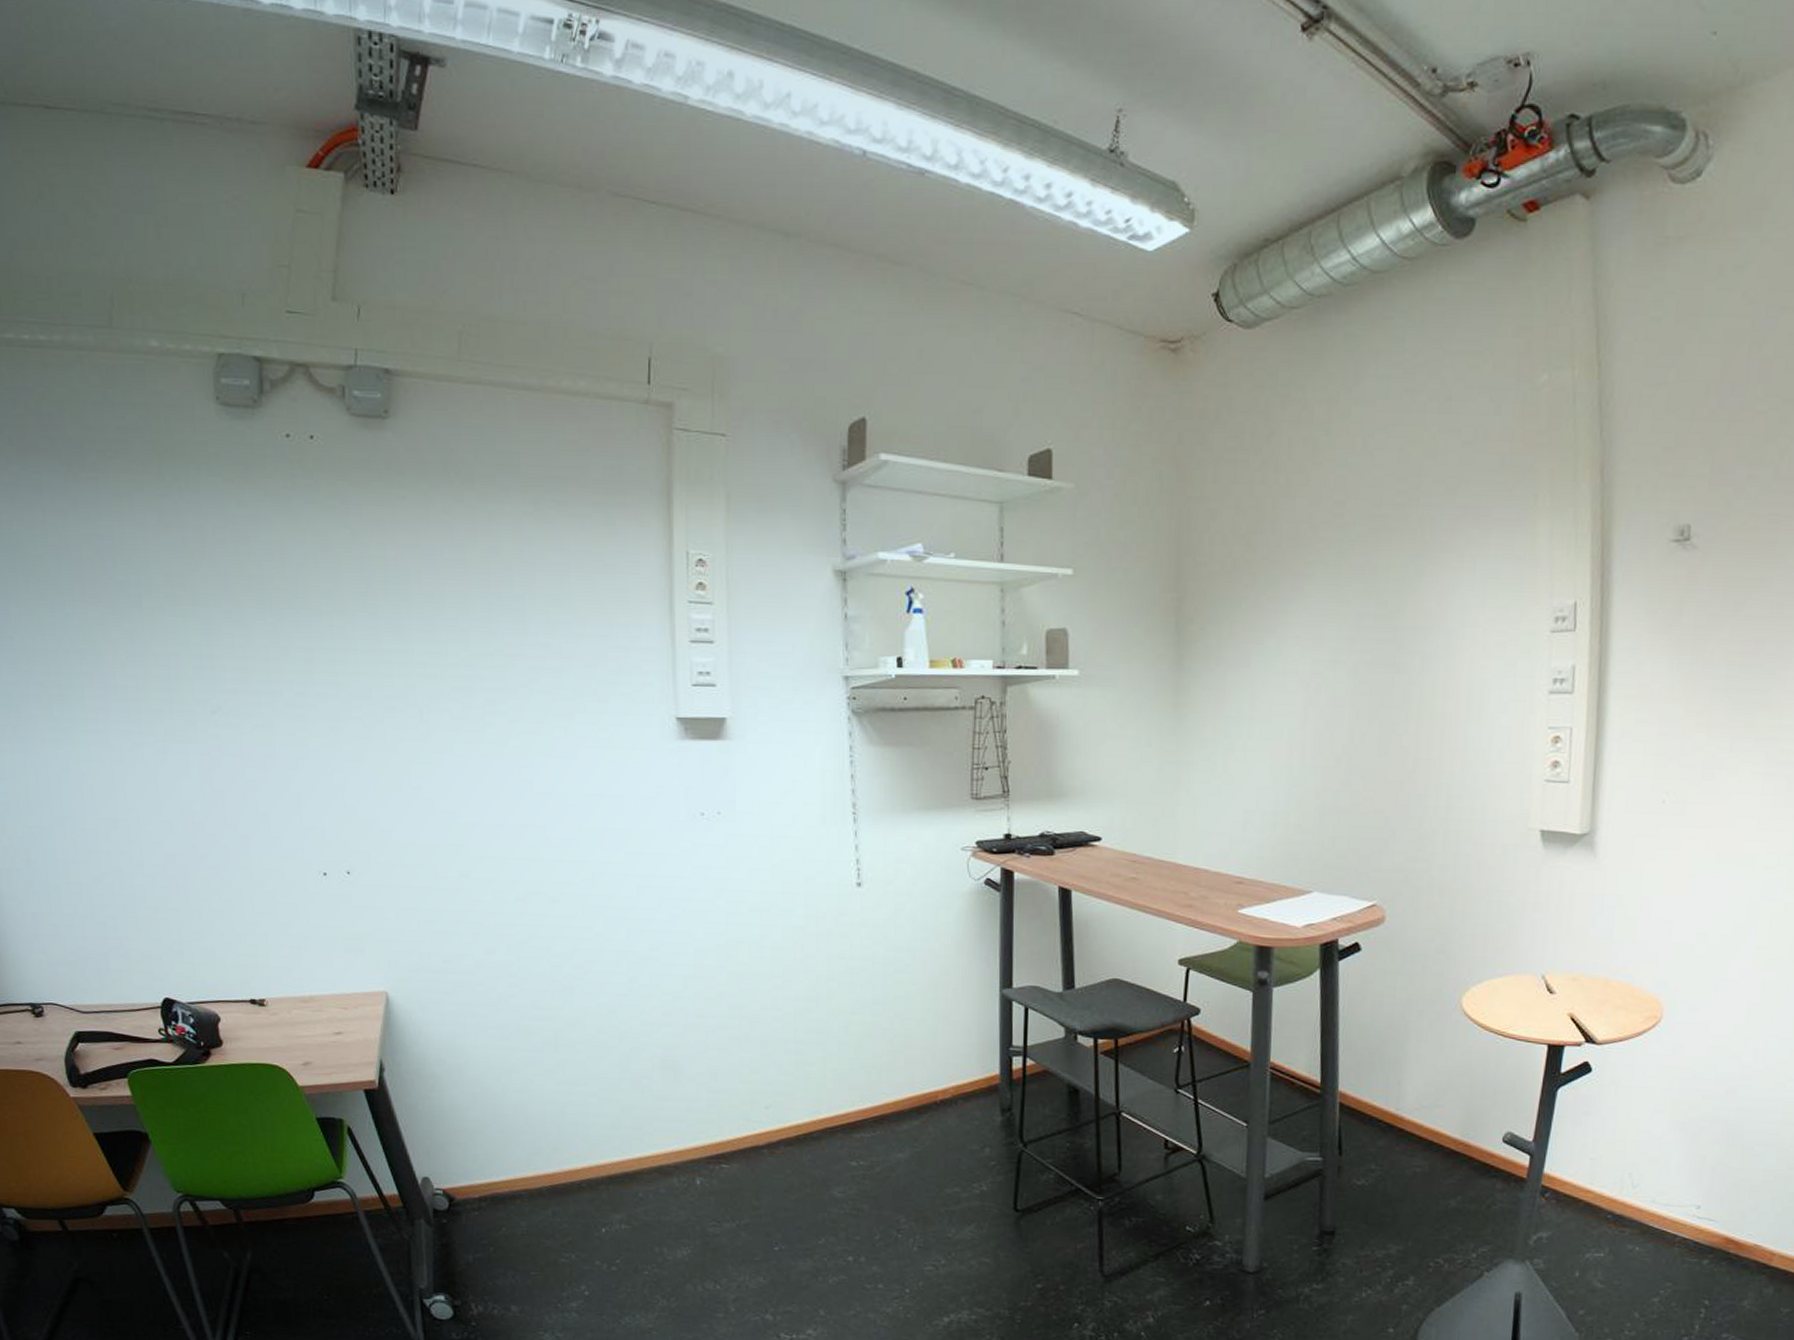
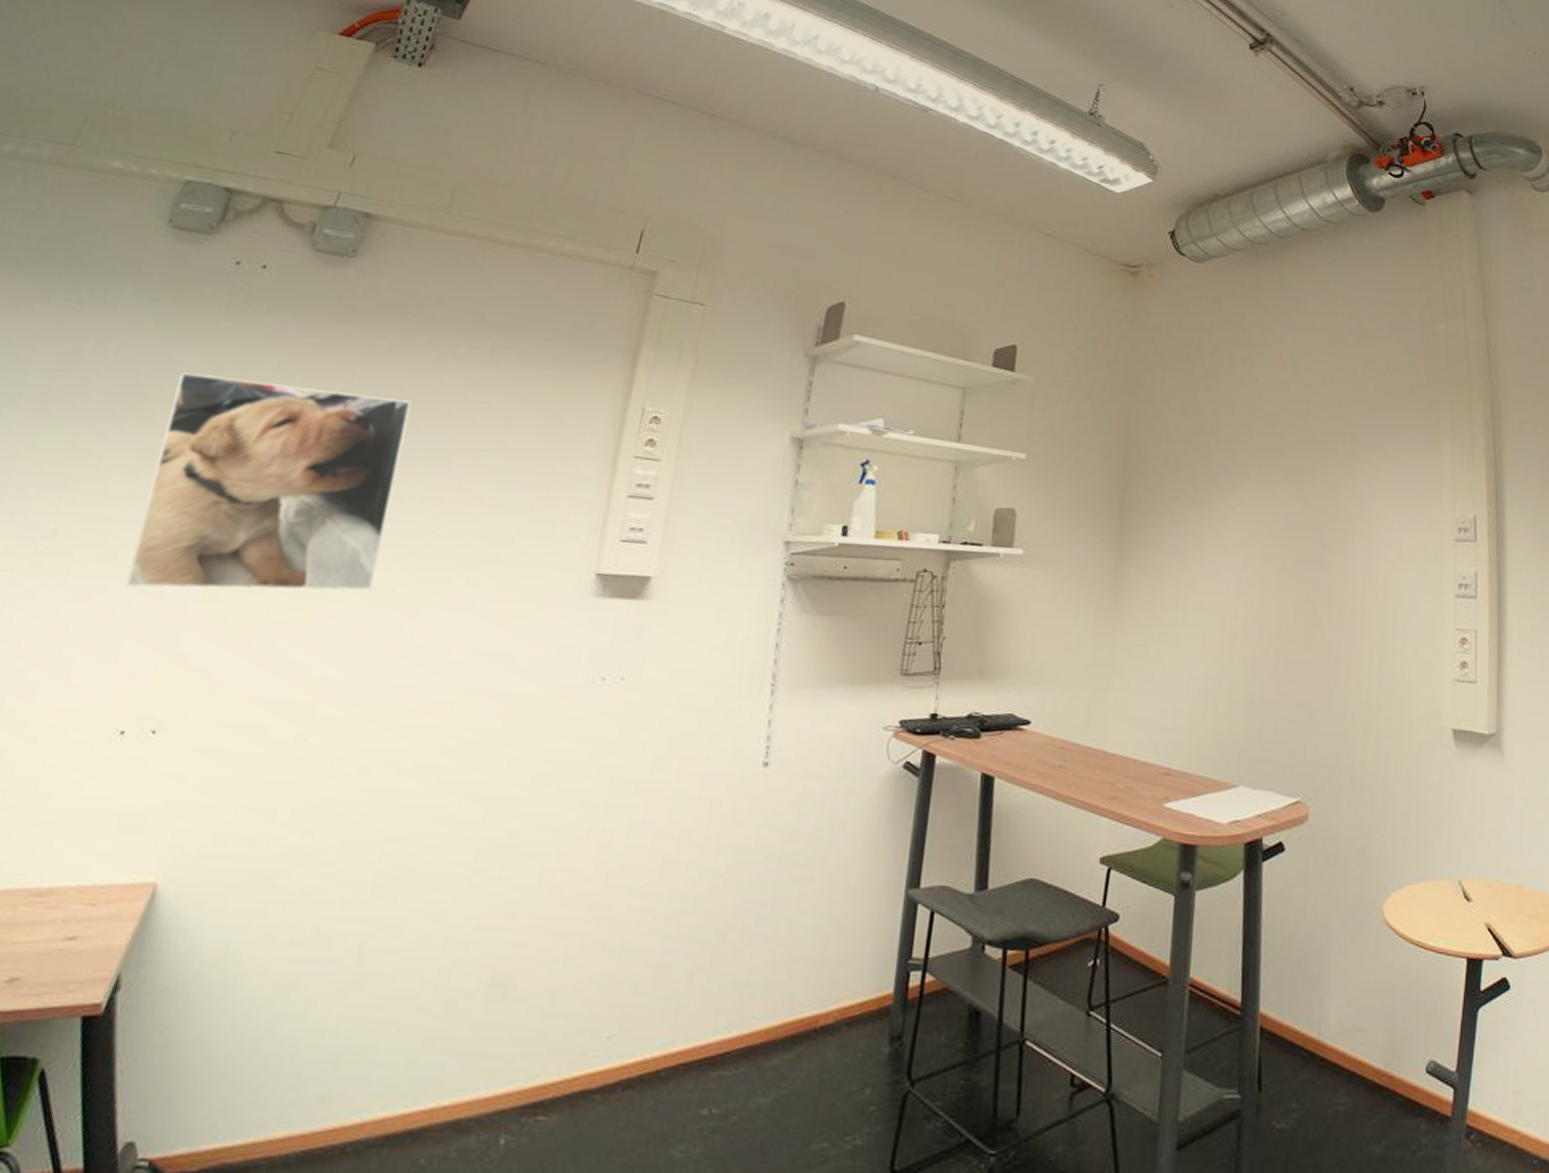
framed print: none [273,550,488,752] -> present [125,372,412,591]

